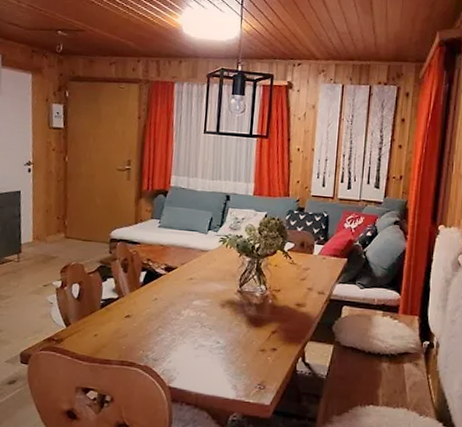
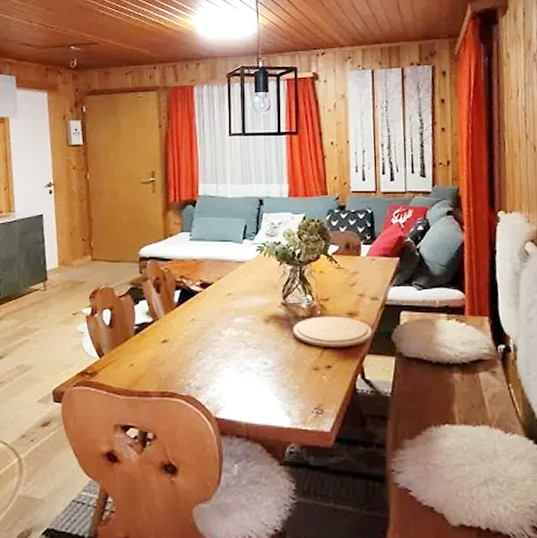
plate: none [245,304,317,334] -> present [293,316,373,347]

